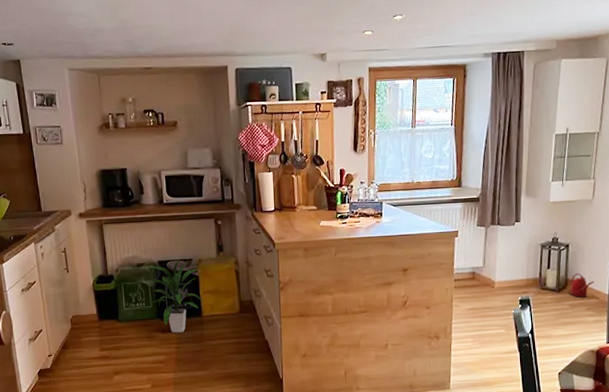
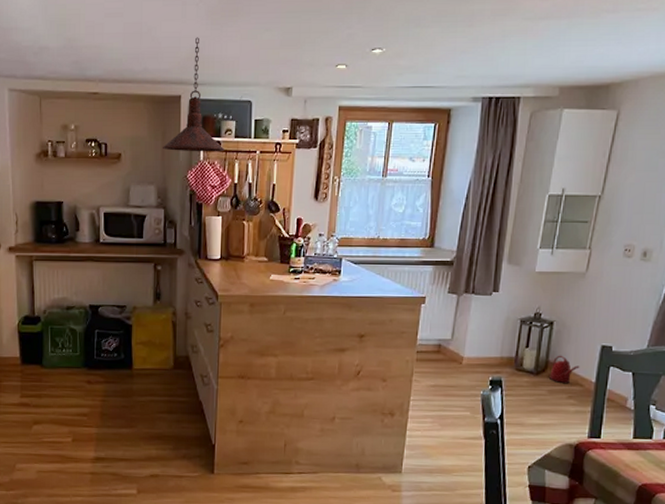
indoor plant: present [145,258,204,333] -> none [74,304,135,385]
pendant light: none [214,13,271,116] -> present [163,37,225,152]

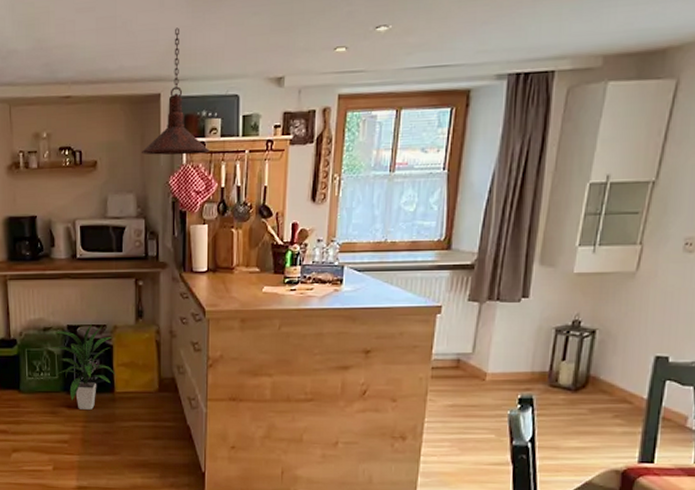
indoor plant: none [74,304,135,385] -> present [52,323,117,410]
watering can: present [549,355,580,384] -> none [591,368,628,402]

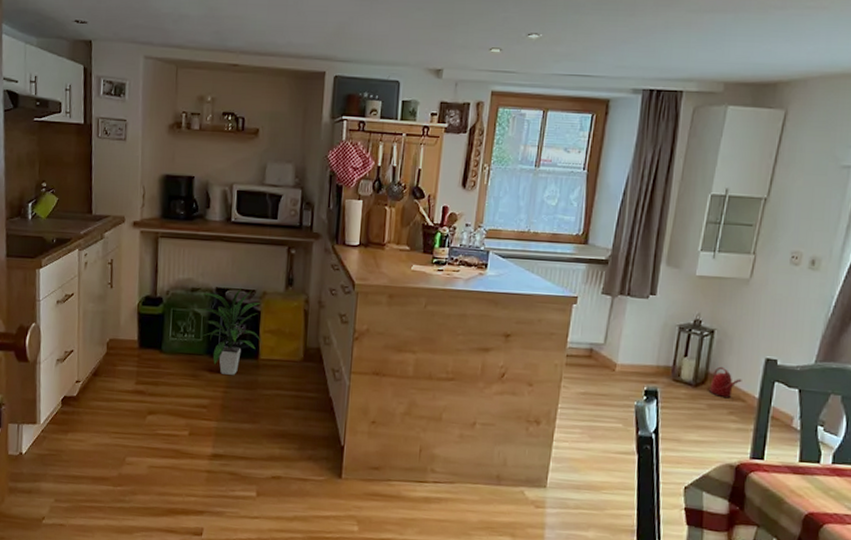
pendant light: present [142,27,210,155] -> none [303,13,369,133]
watering can: none [591,368,628,402] -> present [709,366,742,399]

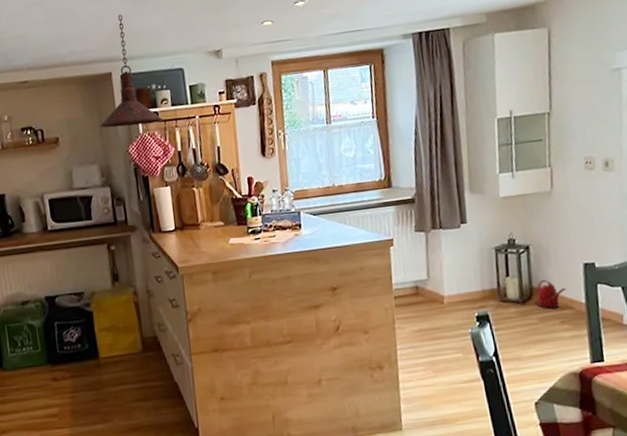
indoor plant: present [198,287,262,375] -> none [31,292,100,380]
pendant light: none [303,13,369,133] -> present [100,14,163,128]

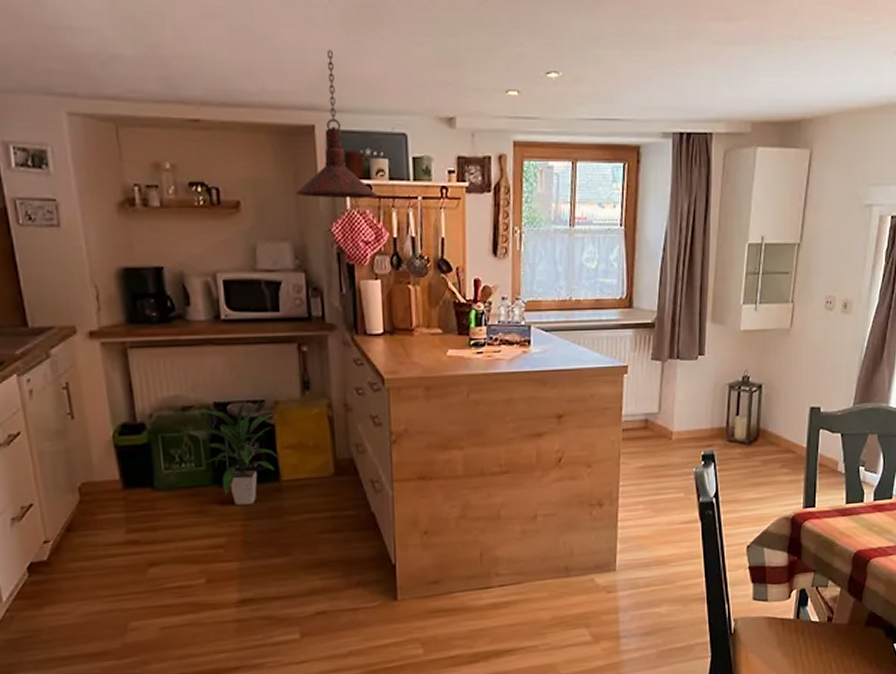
indoor plant: none [31,292,100,380] -> present [195,399,282,505]
watering can: present [536,279,566,309] -> none [762,420,791,452]

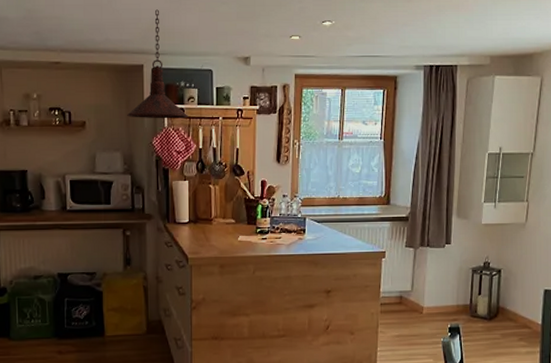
indoor plant: present [195,399,282,505] -> none [43,271,107,354]

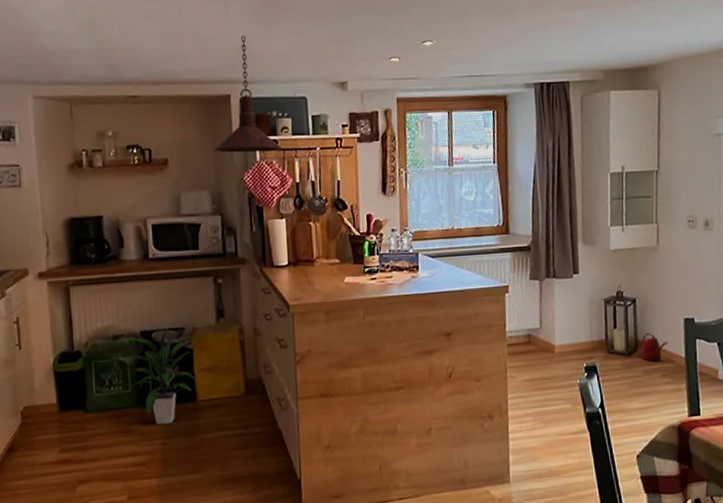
indoor plant: none [43,271,107,354] -> present [123,327,199,424]
watering can: none [501,300,527,327] -> present [641,332,668,362]

